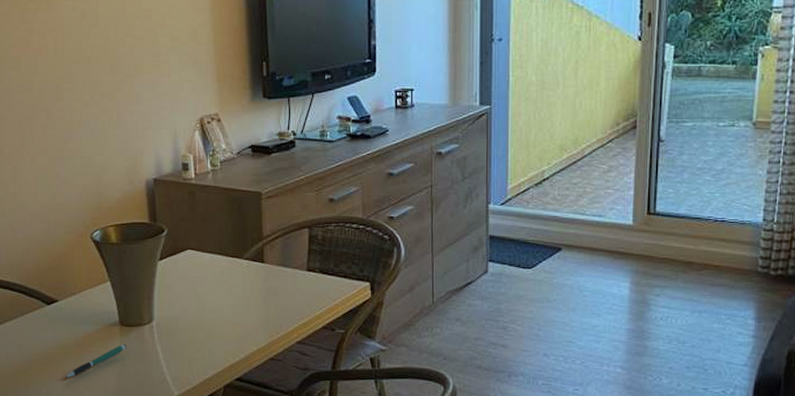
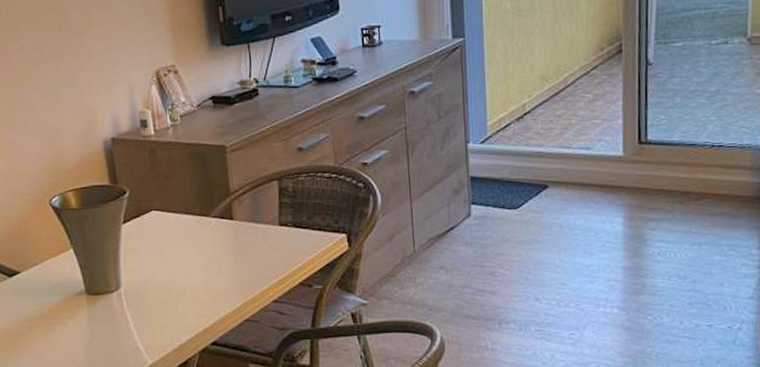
pen: present [66,344,127,378] -> none [33,314,95,352]

